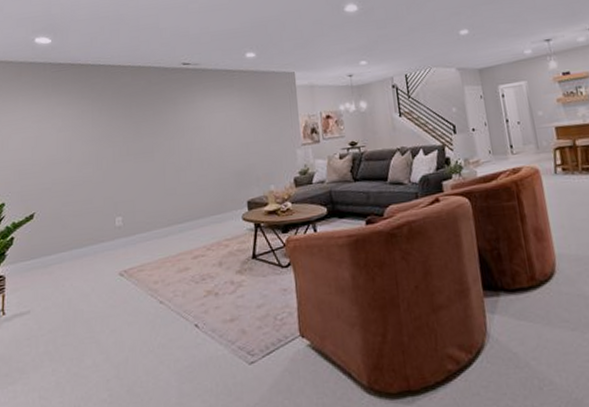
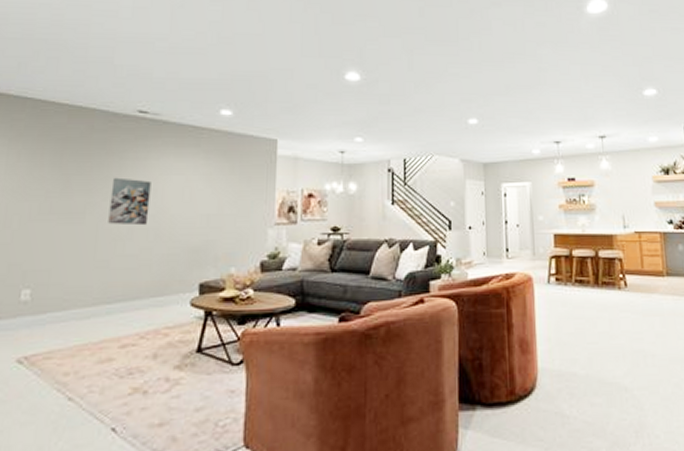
wall art: none [170,120,201,159] -> present [108,177,151,226]

